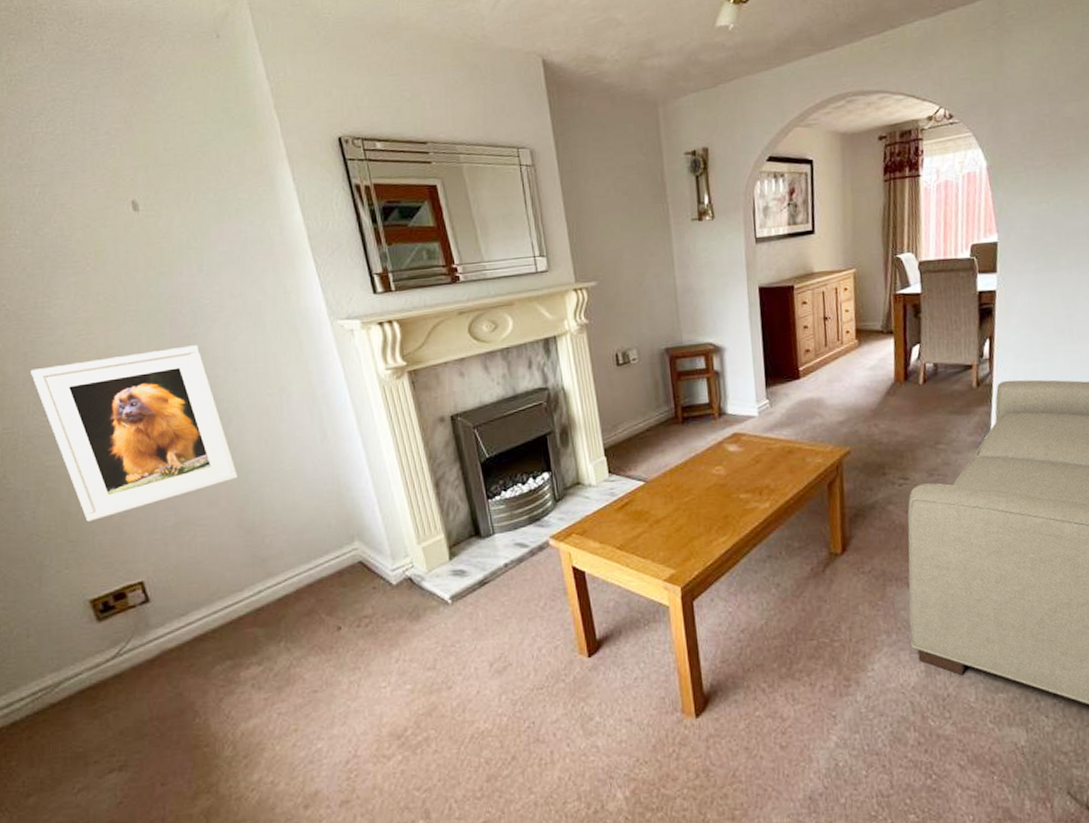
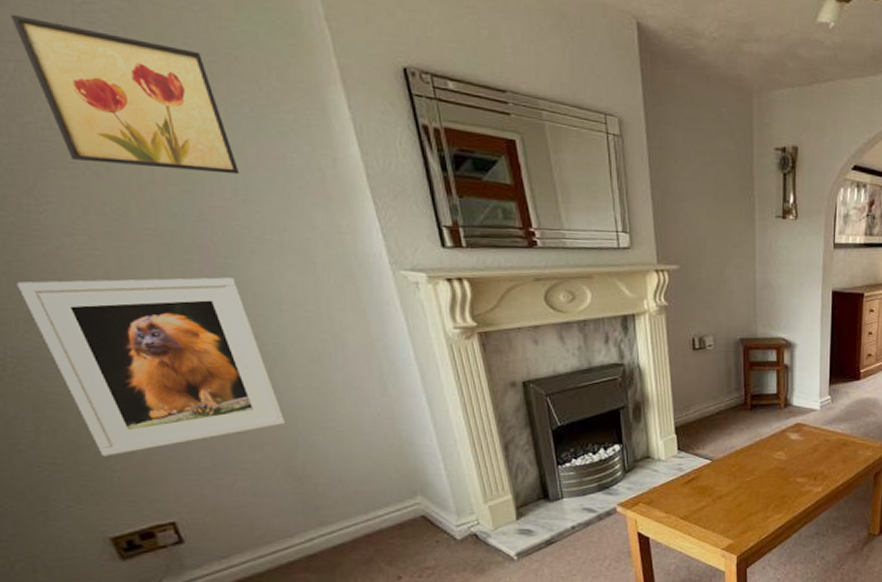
wall art: none [40,148,204,260] -> present [11,14,240,175]

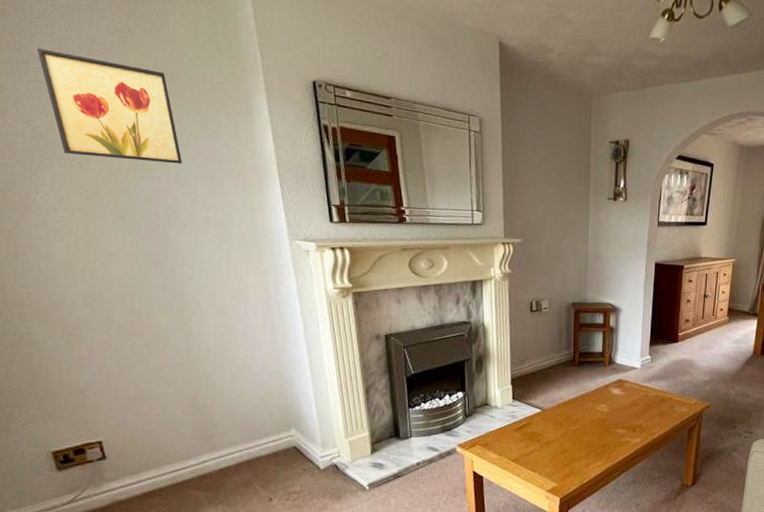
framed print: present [17,277,285,456] -> none [13,244,194,385]

